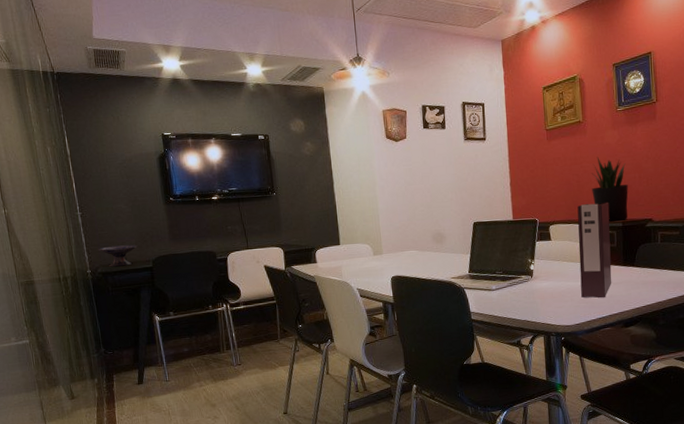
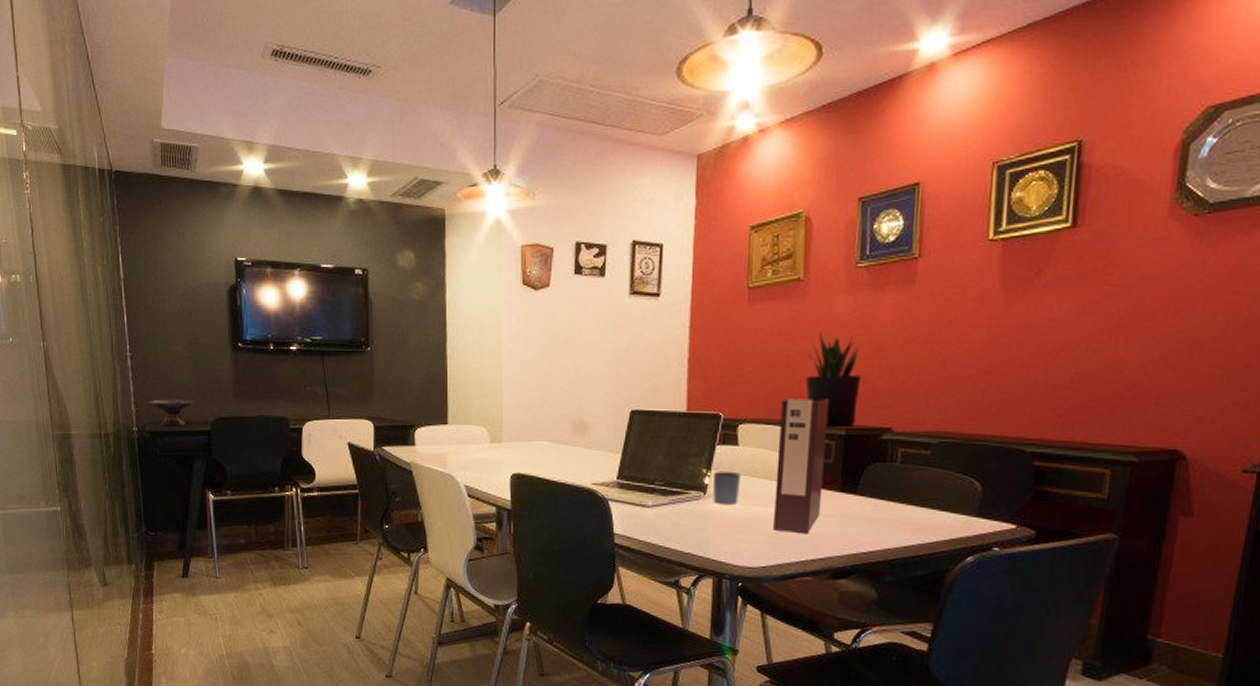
mug: none [536,259,556,284] -> present [712,471,741,506]

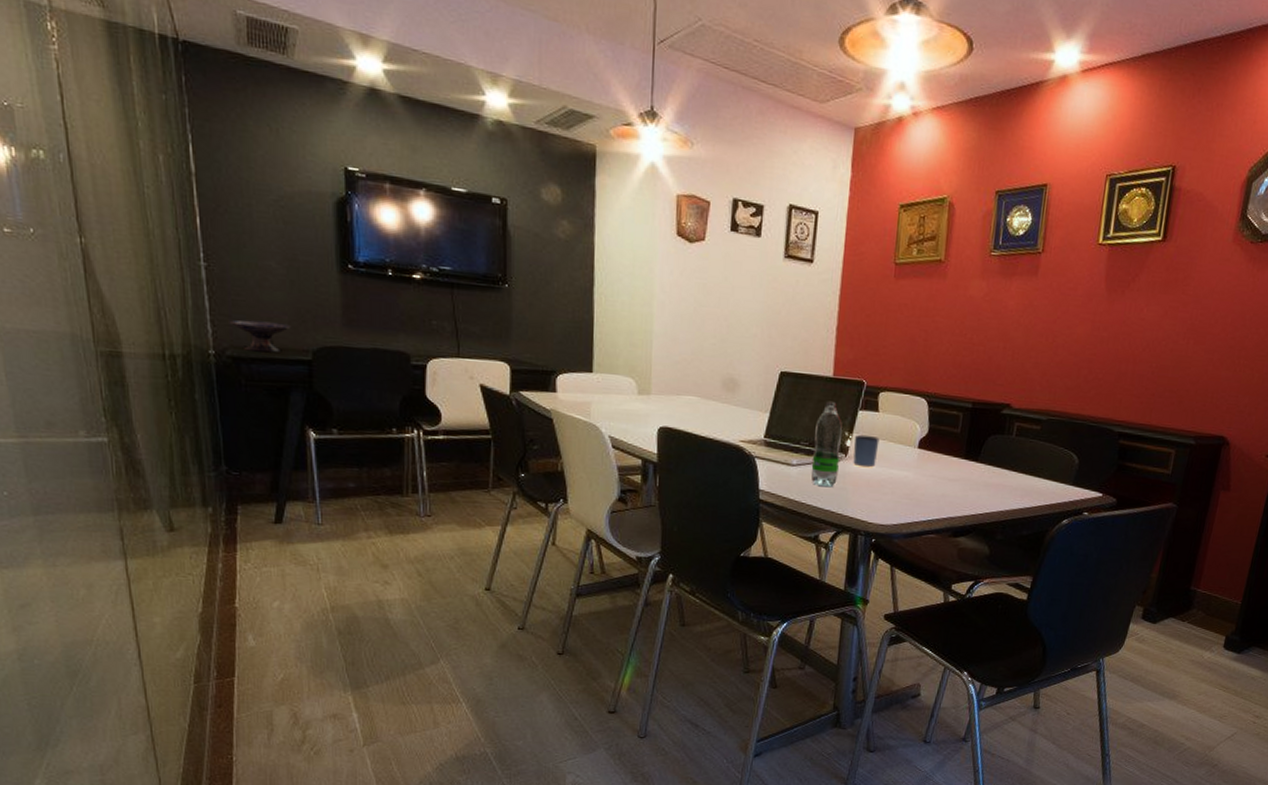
bottle: none [667,437,700,529] -> present [811,401,843,487]
binder: present [773,399,829,535] -> none [905,371,960,496]
planter: present [805,332,861,428] -> none [940,311,990,402]

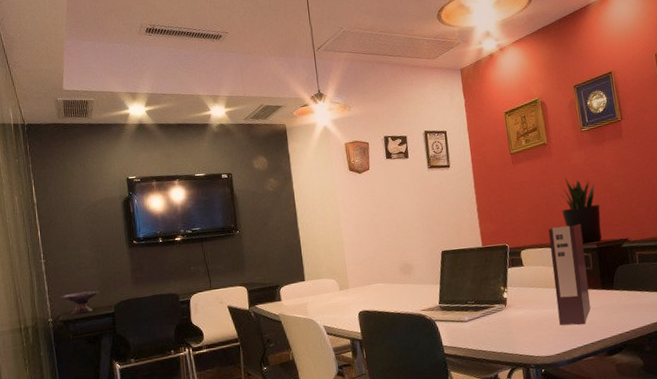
bottle: present [811,401,843,487] -> none [477,265,503,334]
mug: present [853,434,880,468] -> none [509,286,531,313]
binder: none [905,371,960,496] -> present [548,224,591,326]
planter: none [940,311,990,402] -> present [561,178,602,245]

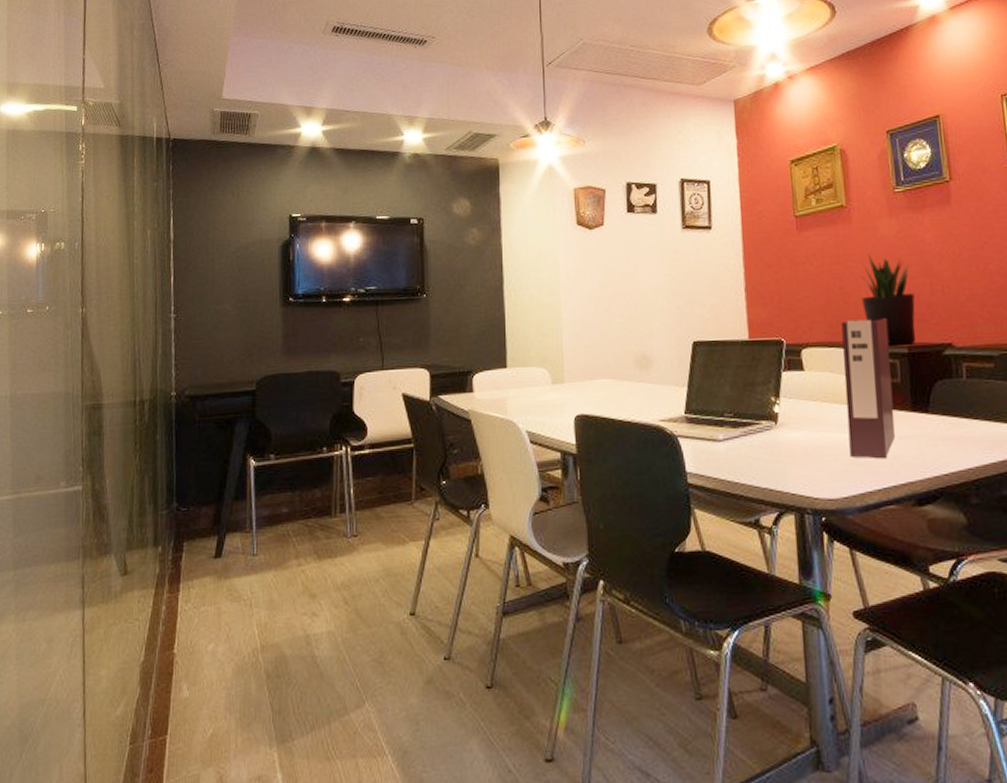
decorative bowl: present [60,290,100,315] -> none [189,359,240,389]

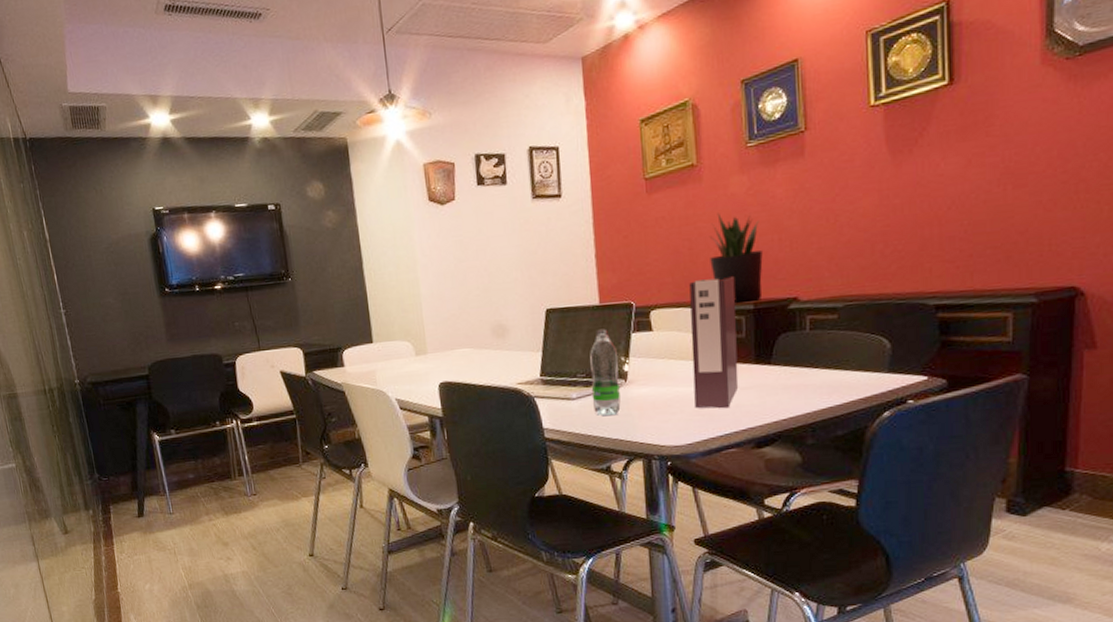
bottle: none [738,365,771,462] -> present [590,328,621,416]

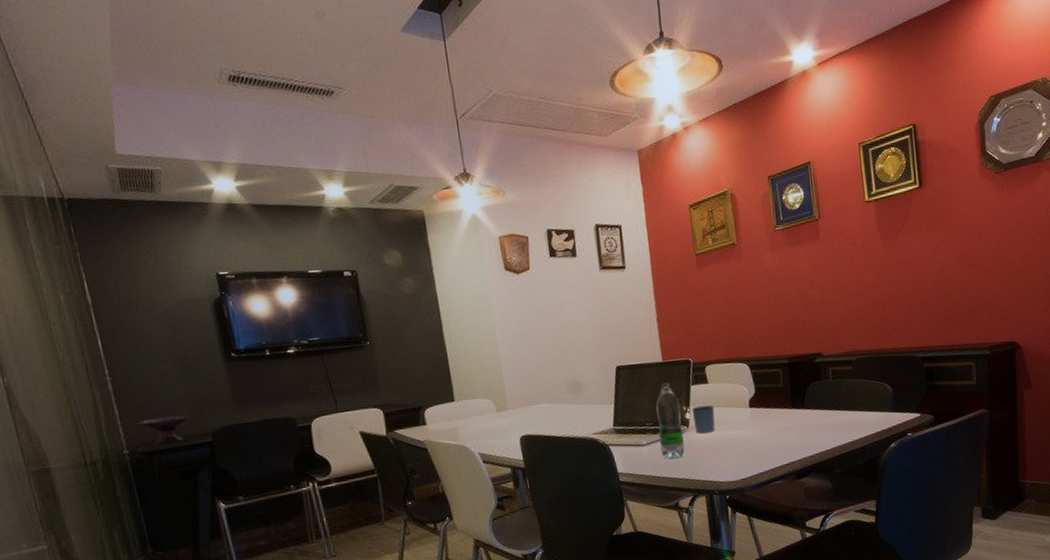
decorative bowl: none [86,347,131,376] -> present [137,414,191,445]
mug: none [631,356,659,391] -> present [691,405,716,435]
binder: present [689,277,739,409] -> none [736,336,780,448]
planter: present [710,213,763,304] -> none [751,284,794,359]

